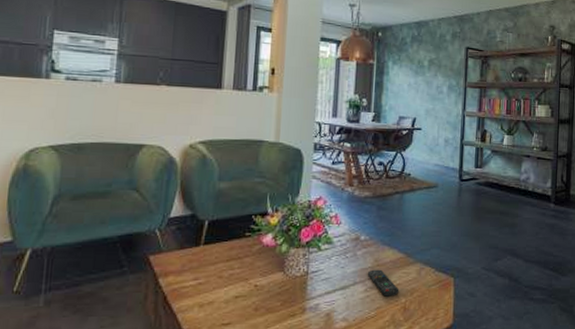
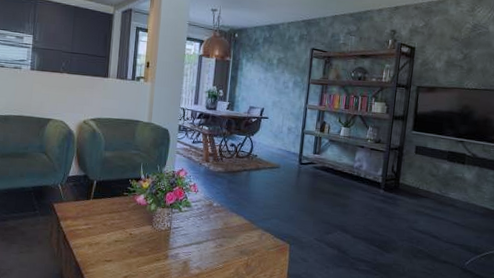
remote control: present [367,269,400,297] -> none [217,231,244,254]

